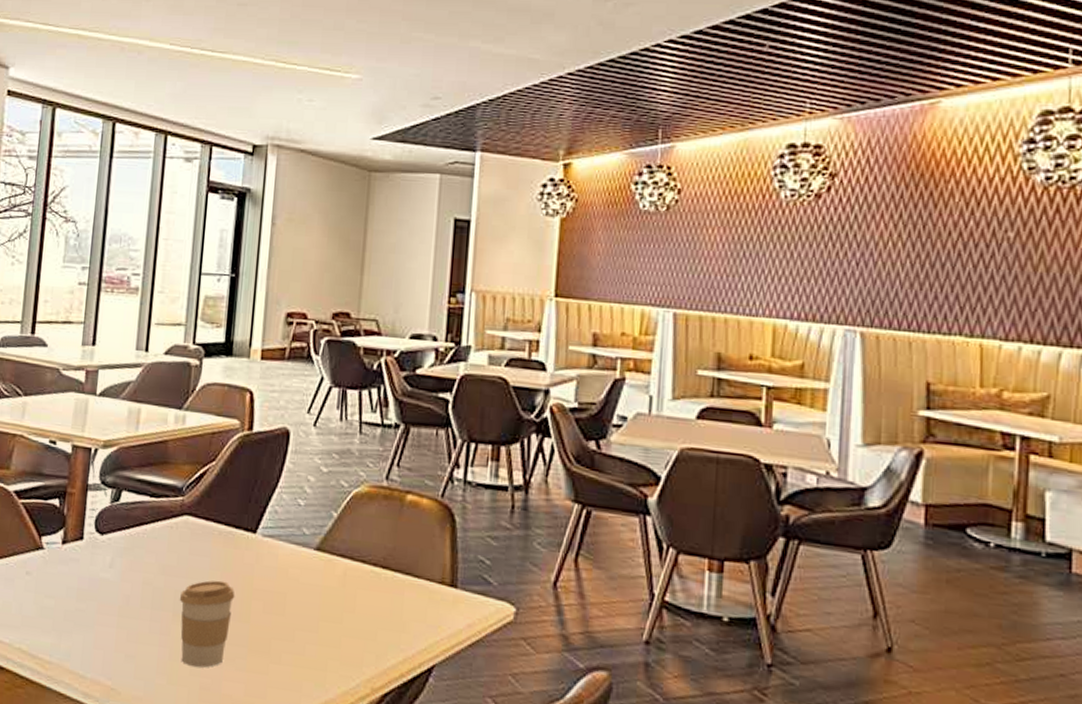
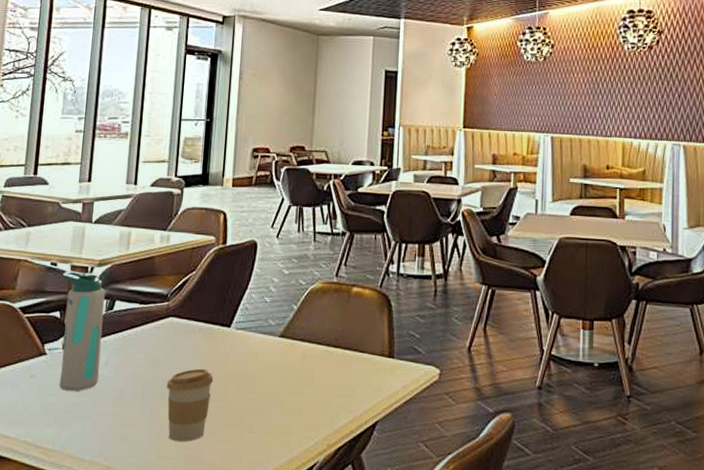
water bottle: none [57,450,111,596] -> present [59,270,106,391]

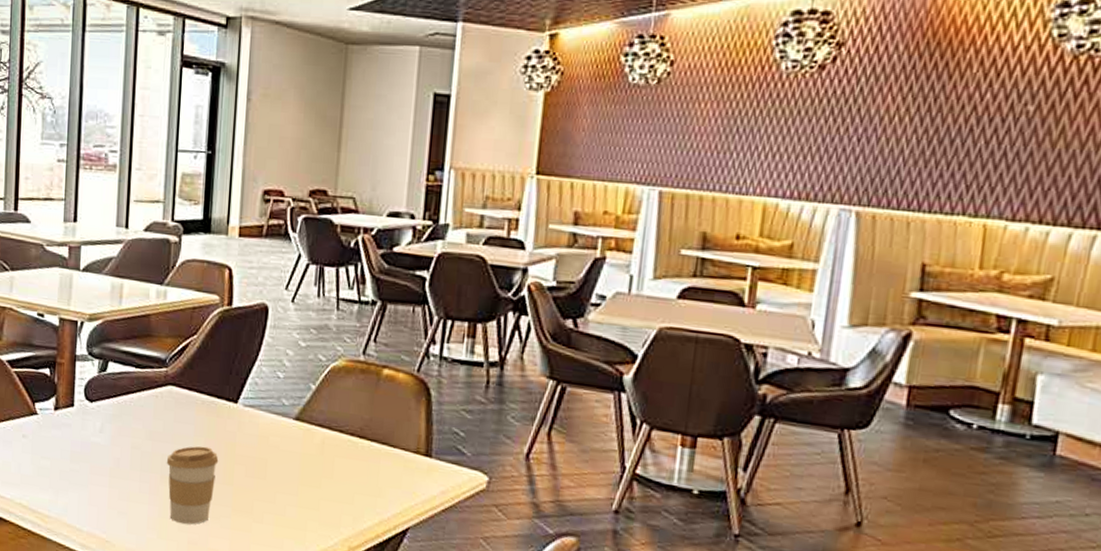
water bottle: present [59,270,106,391] -> none [50,322,98,457]

